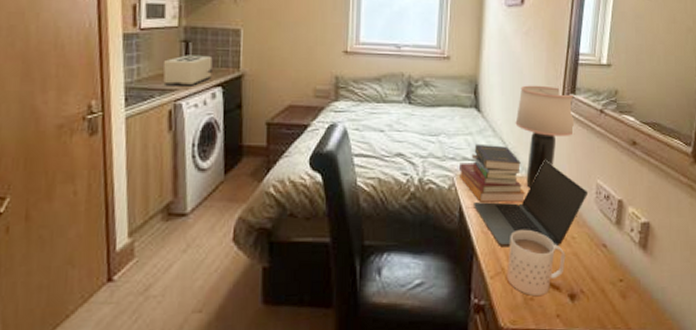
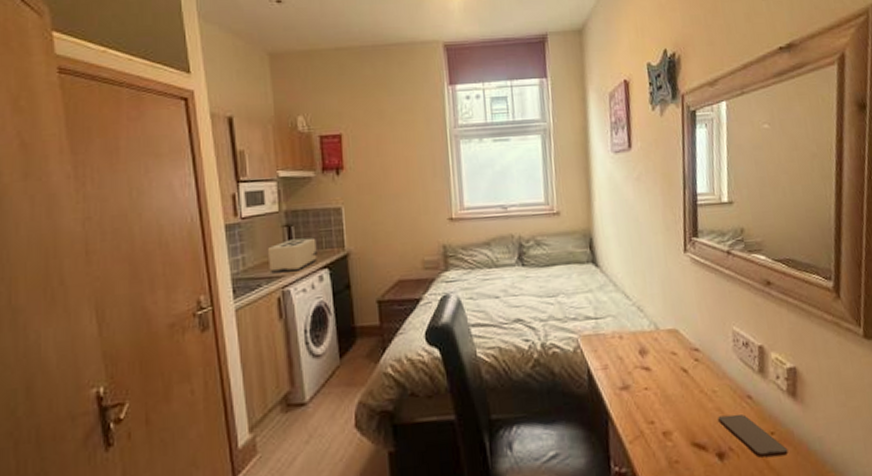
books: present [458,144,525,203] -> none [582,300,657,363]
laptop: present [474,160,589,247] -> none [602,311,725,408]
mug: present [506,229,566,296] -> none [645,387,709,458]
table lamp: present [515,85,576,188] -> none [636,231,703,342]
phone: none [574,260,633,302] -> present [718,414,788,458]

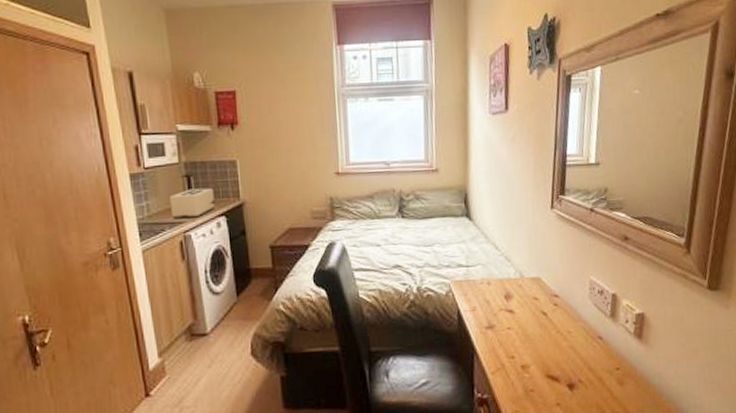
phone: present [718,414,788,458] -> none [571,352,630,389]

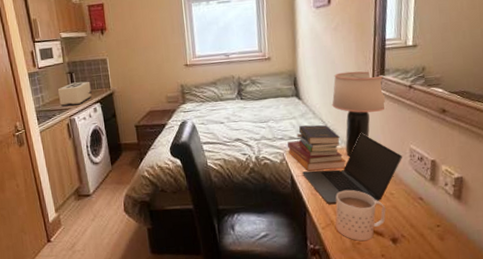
books: none [454,250,520,305] -> present [287,124,346,171]
laptop: none [471,261,583,345] -> present [302,133,403,205]
table lamp: none [506,189,567,289] -> present [332,71,387,157]
mug: none [506,327,563,388] -> present [335,189,386,241]

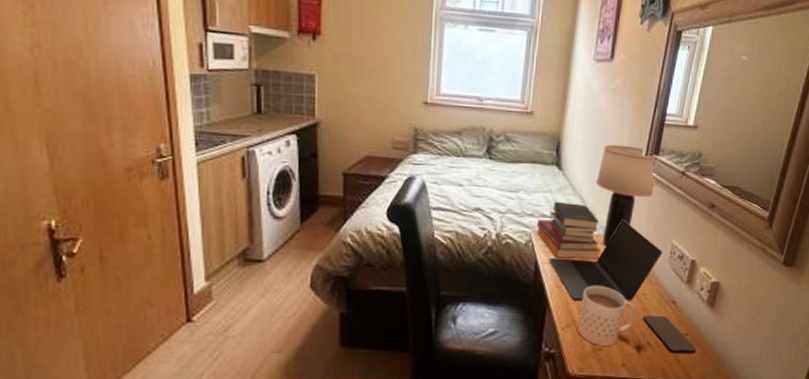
toaster: present [58,81,92,107] -> none [235,100,286,133]
phone: none [394,211,451,243] -> present [643,315,697,354]

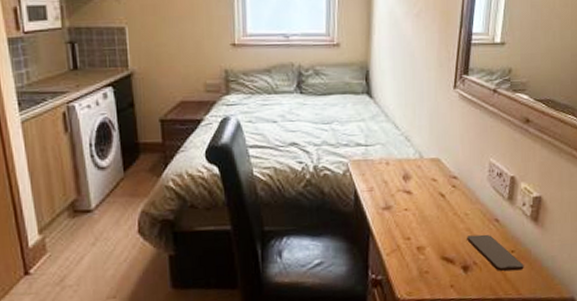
books: present [536,201,601,260] -> none [352,129,419,186]
laptop: present [549,220,663,302] -> none [368,142,482,226]
mug: present [577,285,636,346] -> none [401,208,459,269]
table lamp: present [596,144,658,246] -> none [408,68,469,170]

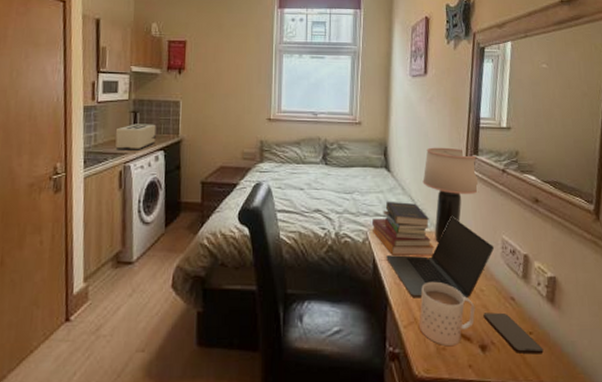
toaster: none [52,56,101,89] -> present [115,123,156,150]
books: none [352,129,419,186] -> present [371,201,434,256]
laptop: none [368,142,482,226] -> present [386,217,495,299]
mug: none [401,208,459,269] -> present [418,281,476,345]
table lamp: none [408,68,469,170] -> present [422,147,480,242]

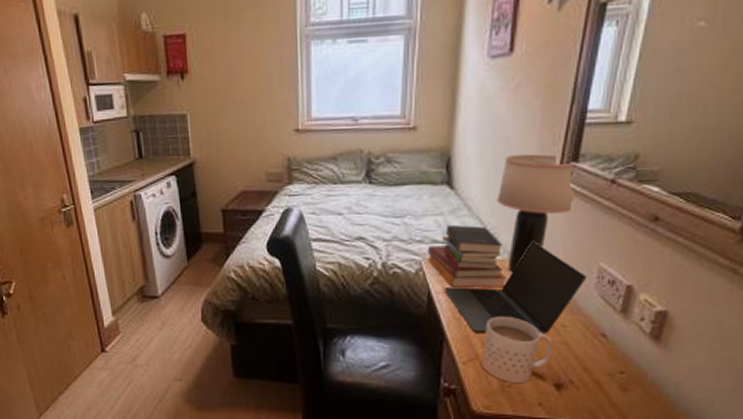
toaster: present [115,123,156,150] -> none [119,144,165,177]
phone: present [483,312,544,355] -> none [563,350,636,395]

